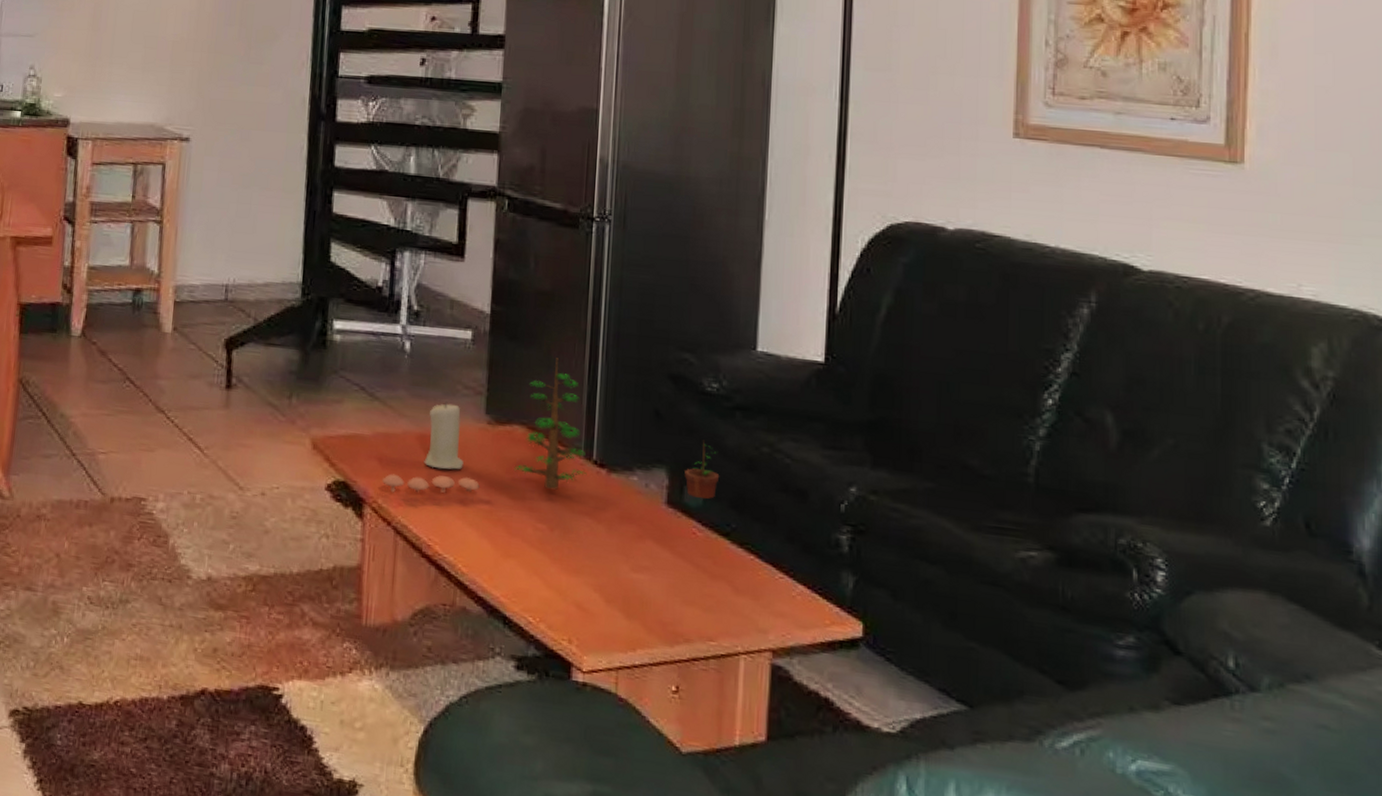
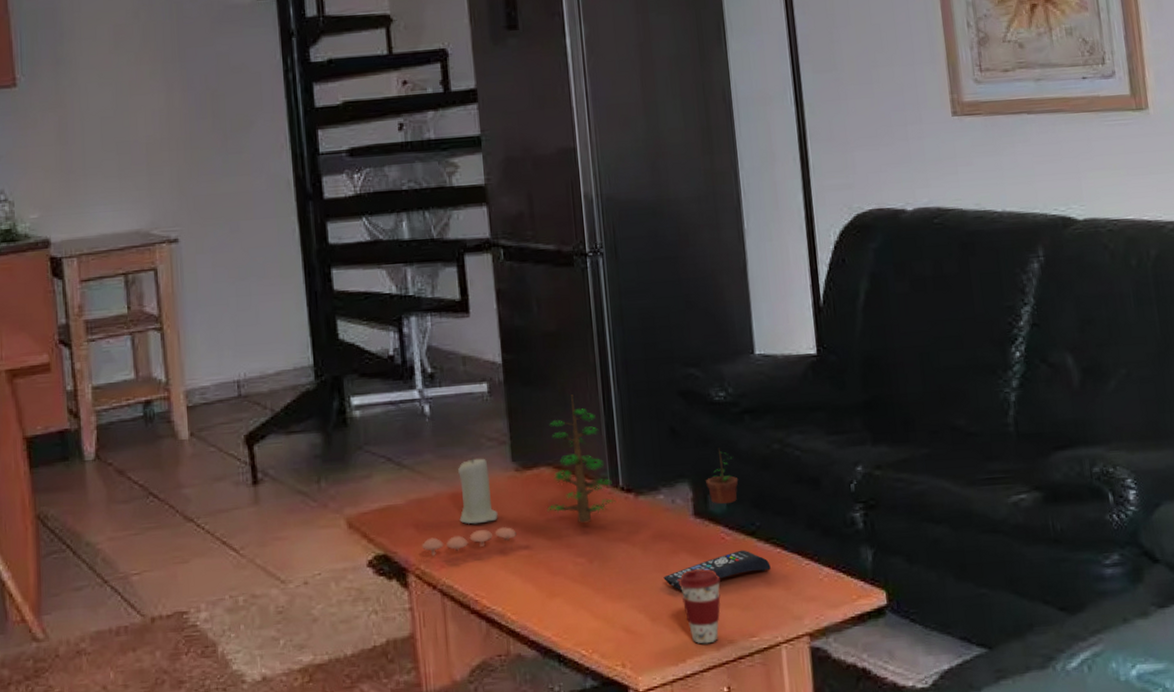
remote control: none [625,549,741,578] -> present [663,550,771,591]
coffee cup: none [640,559,686,638] -> present [678,569,721,644]

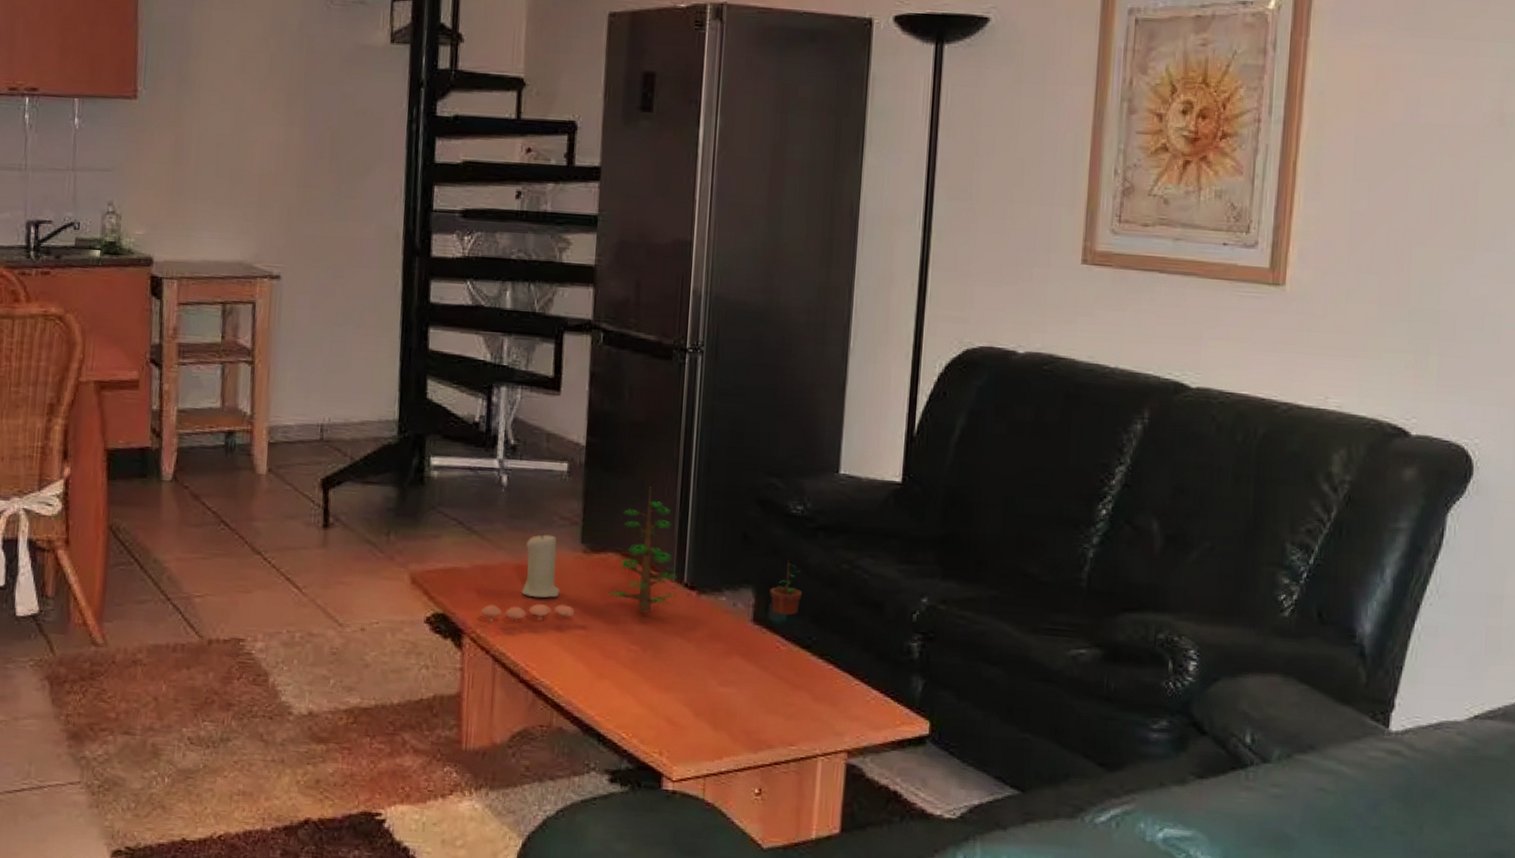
remote control: present [663,550,771,591] -> none [713,661,820,692]
coffee cup: present [678,569,721,644] -> none [727,673,770,746]

